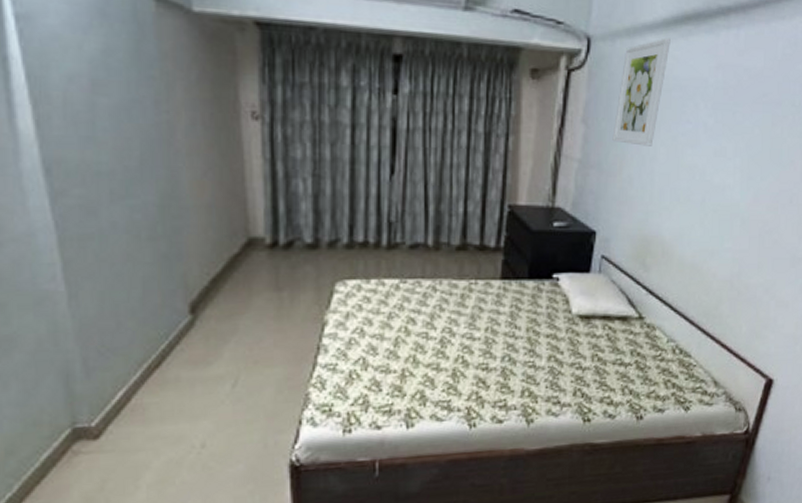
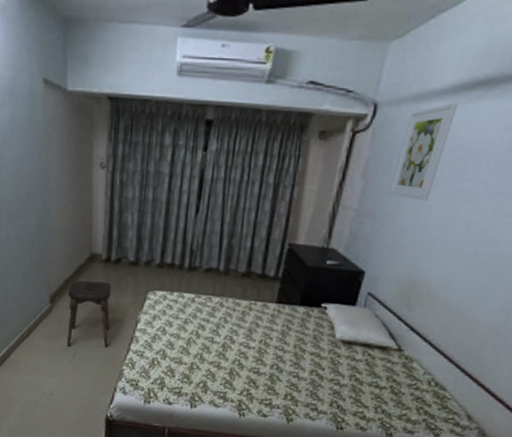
stool: none [218,276,284,373] -> present [66,280,112,348]

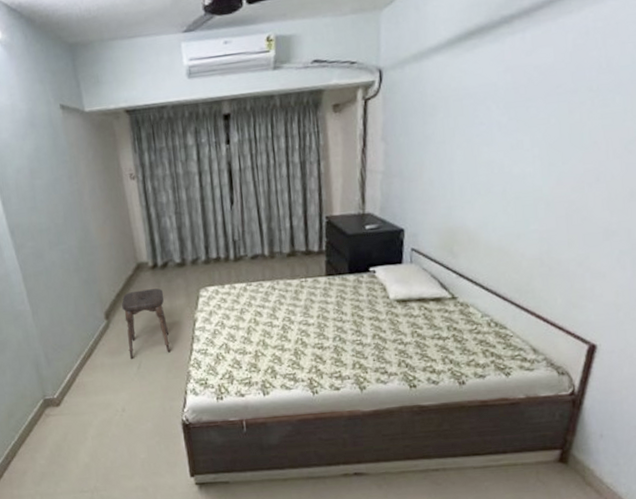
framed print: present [389,102,458,201] -> none [410,54,457,152]

